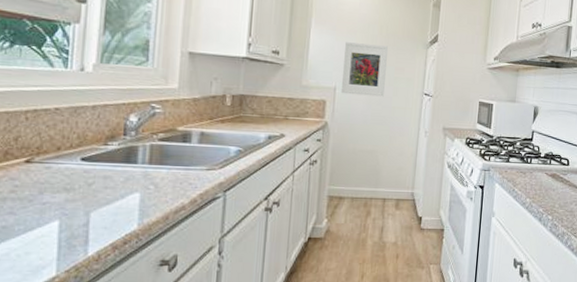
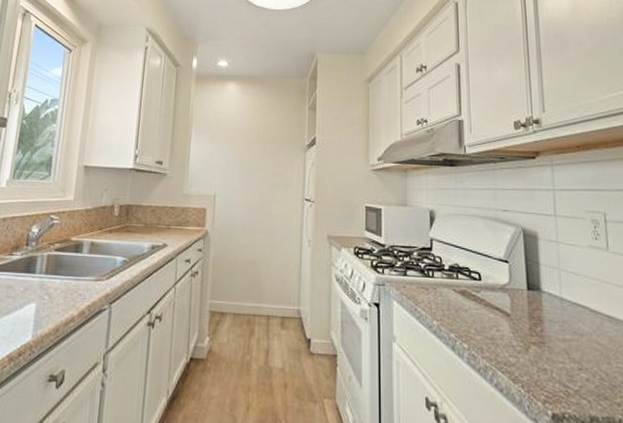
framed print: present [340,42,388,97] -> none [220,149,265,204]

